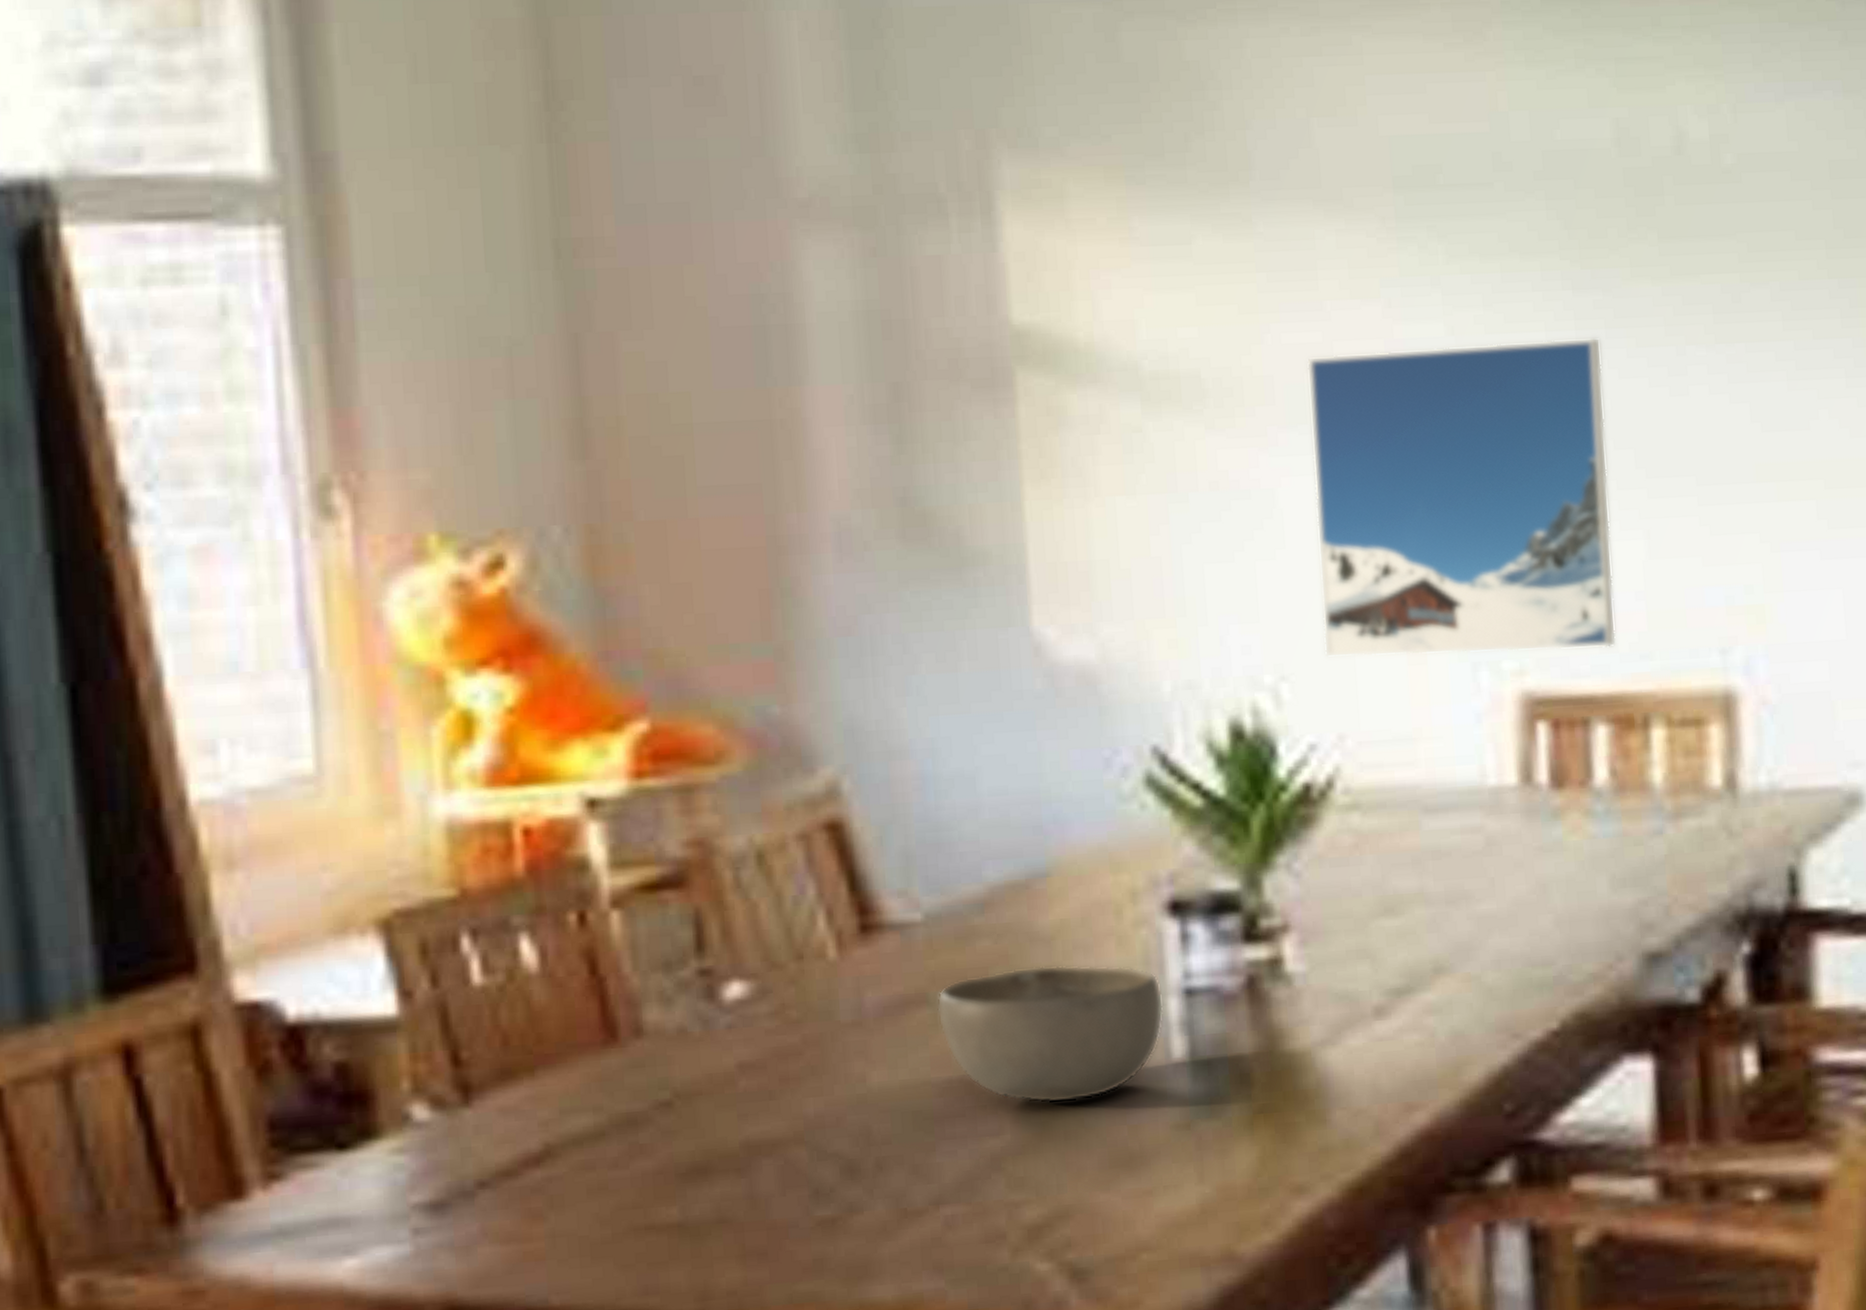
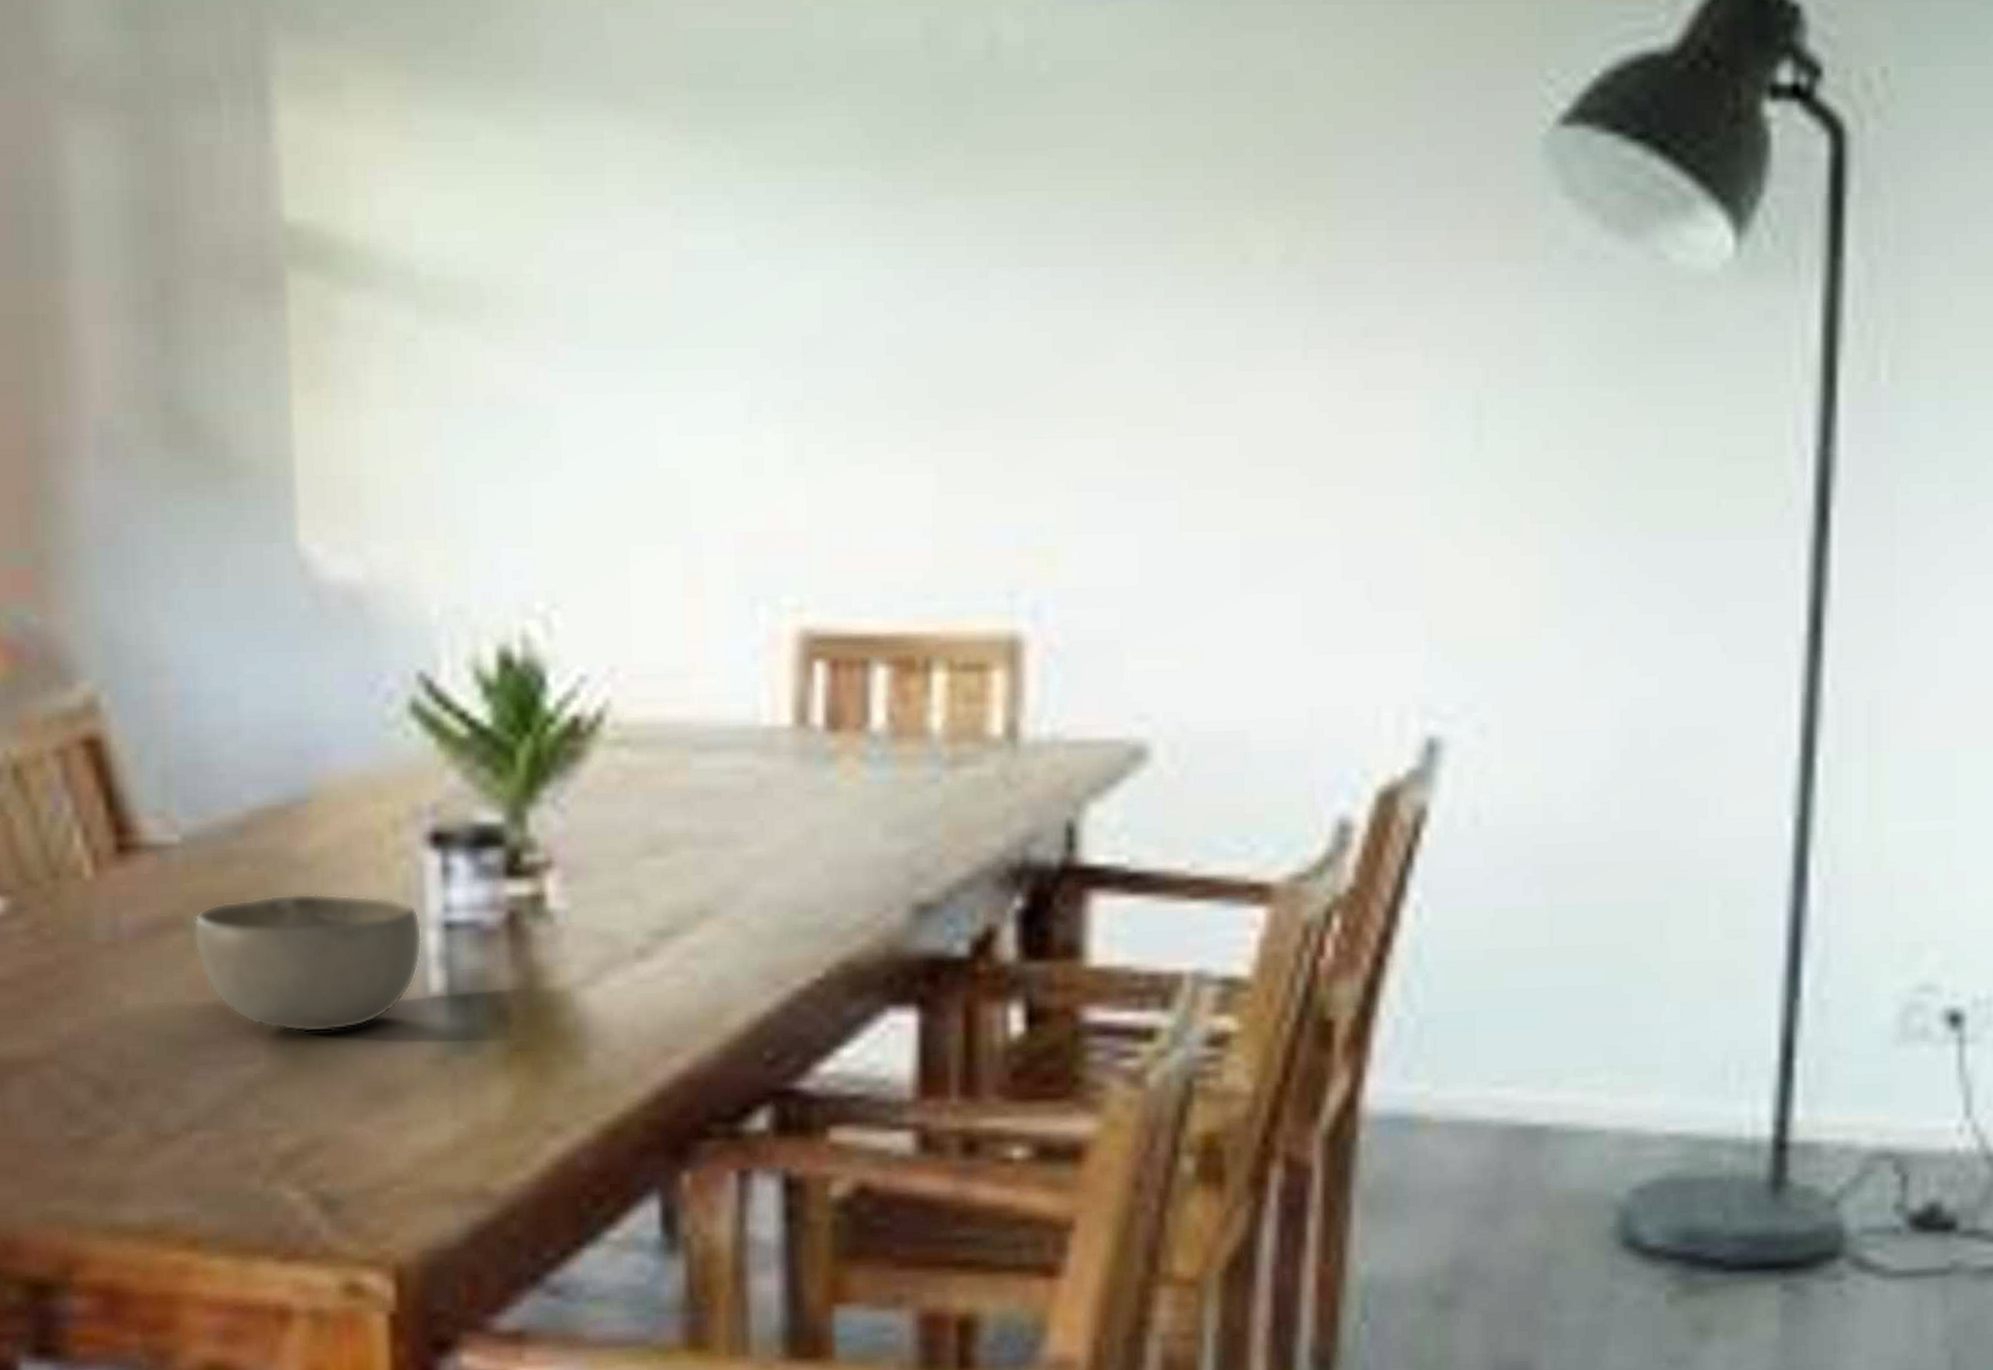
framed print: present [1306,337,1617,658] -> none [590,255,901,587]

